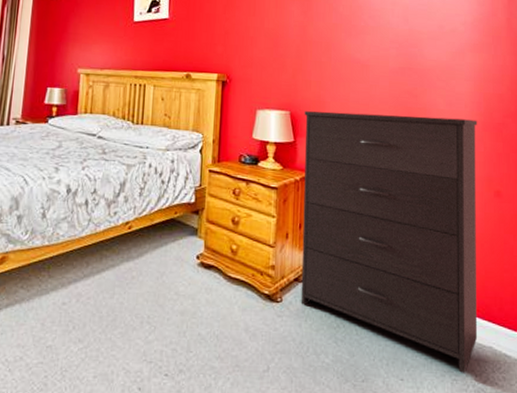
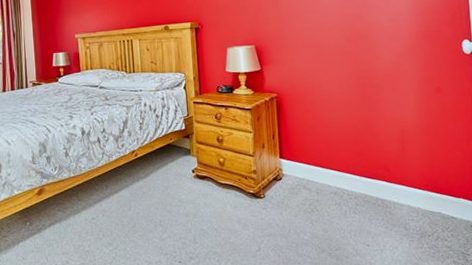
dresser: present [300,111,478,374] -> none [267,31,429,236]

